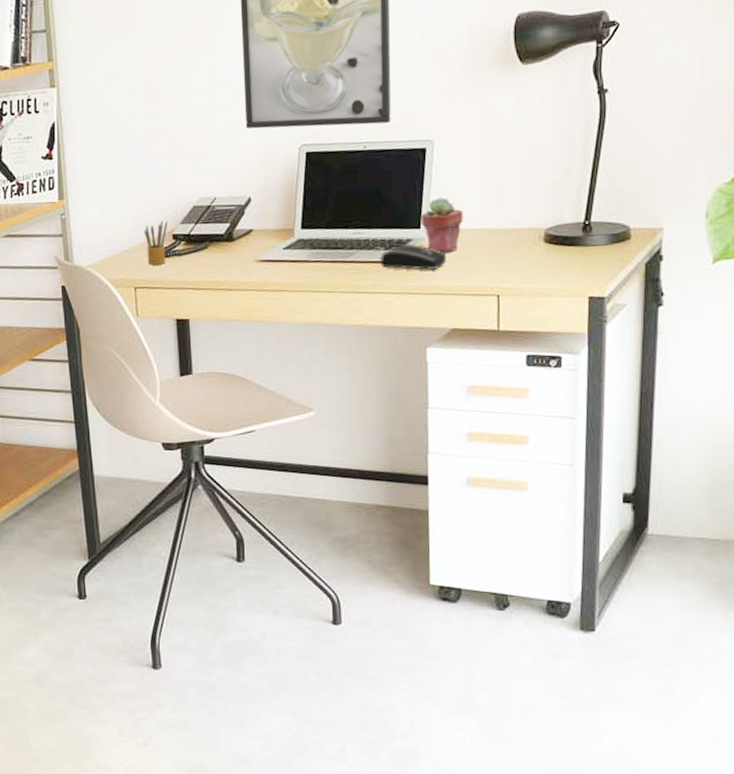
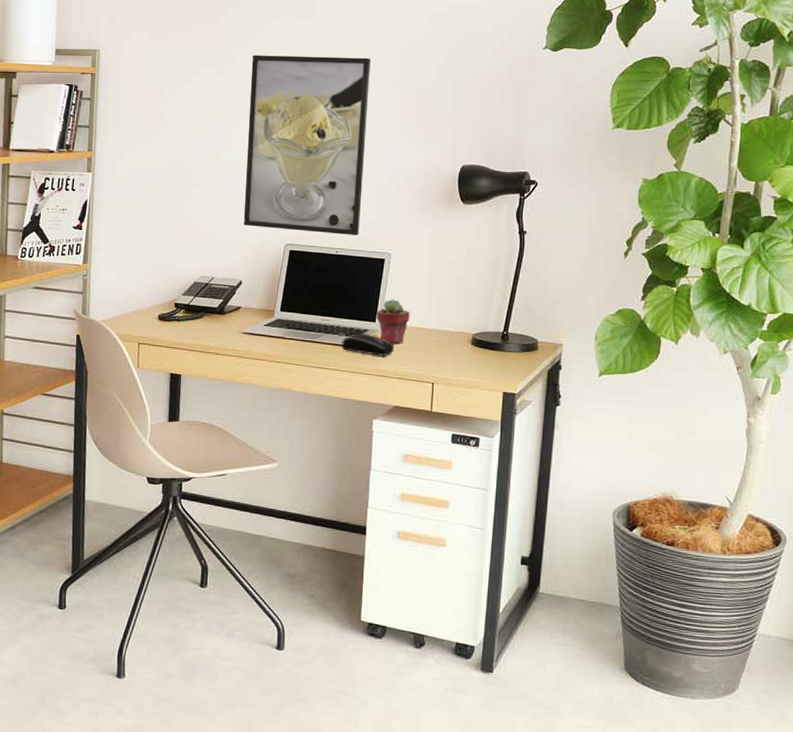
pencil box: present [144,220,168,265] -> none [151,290,172,327]

